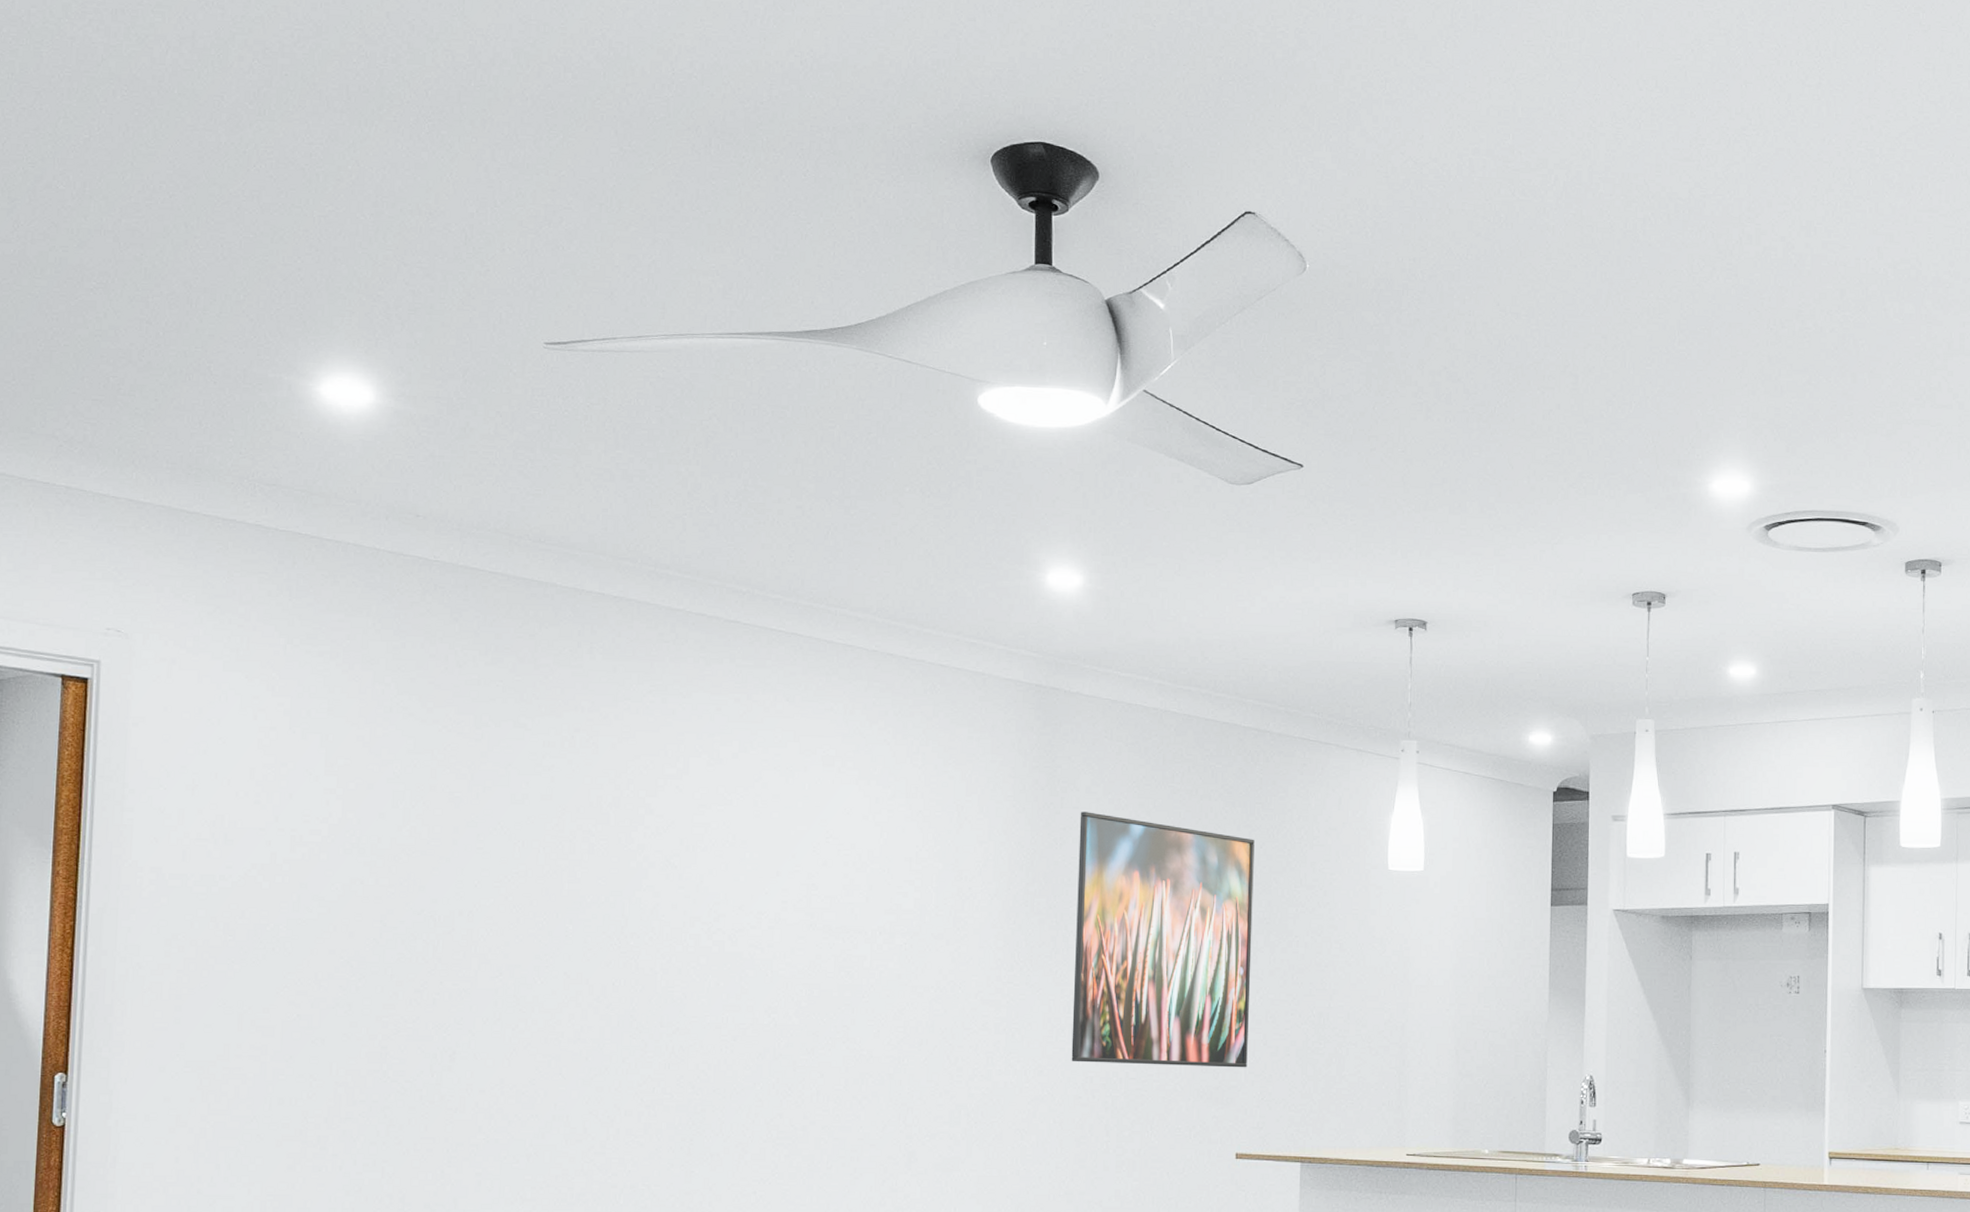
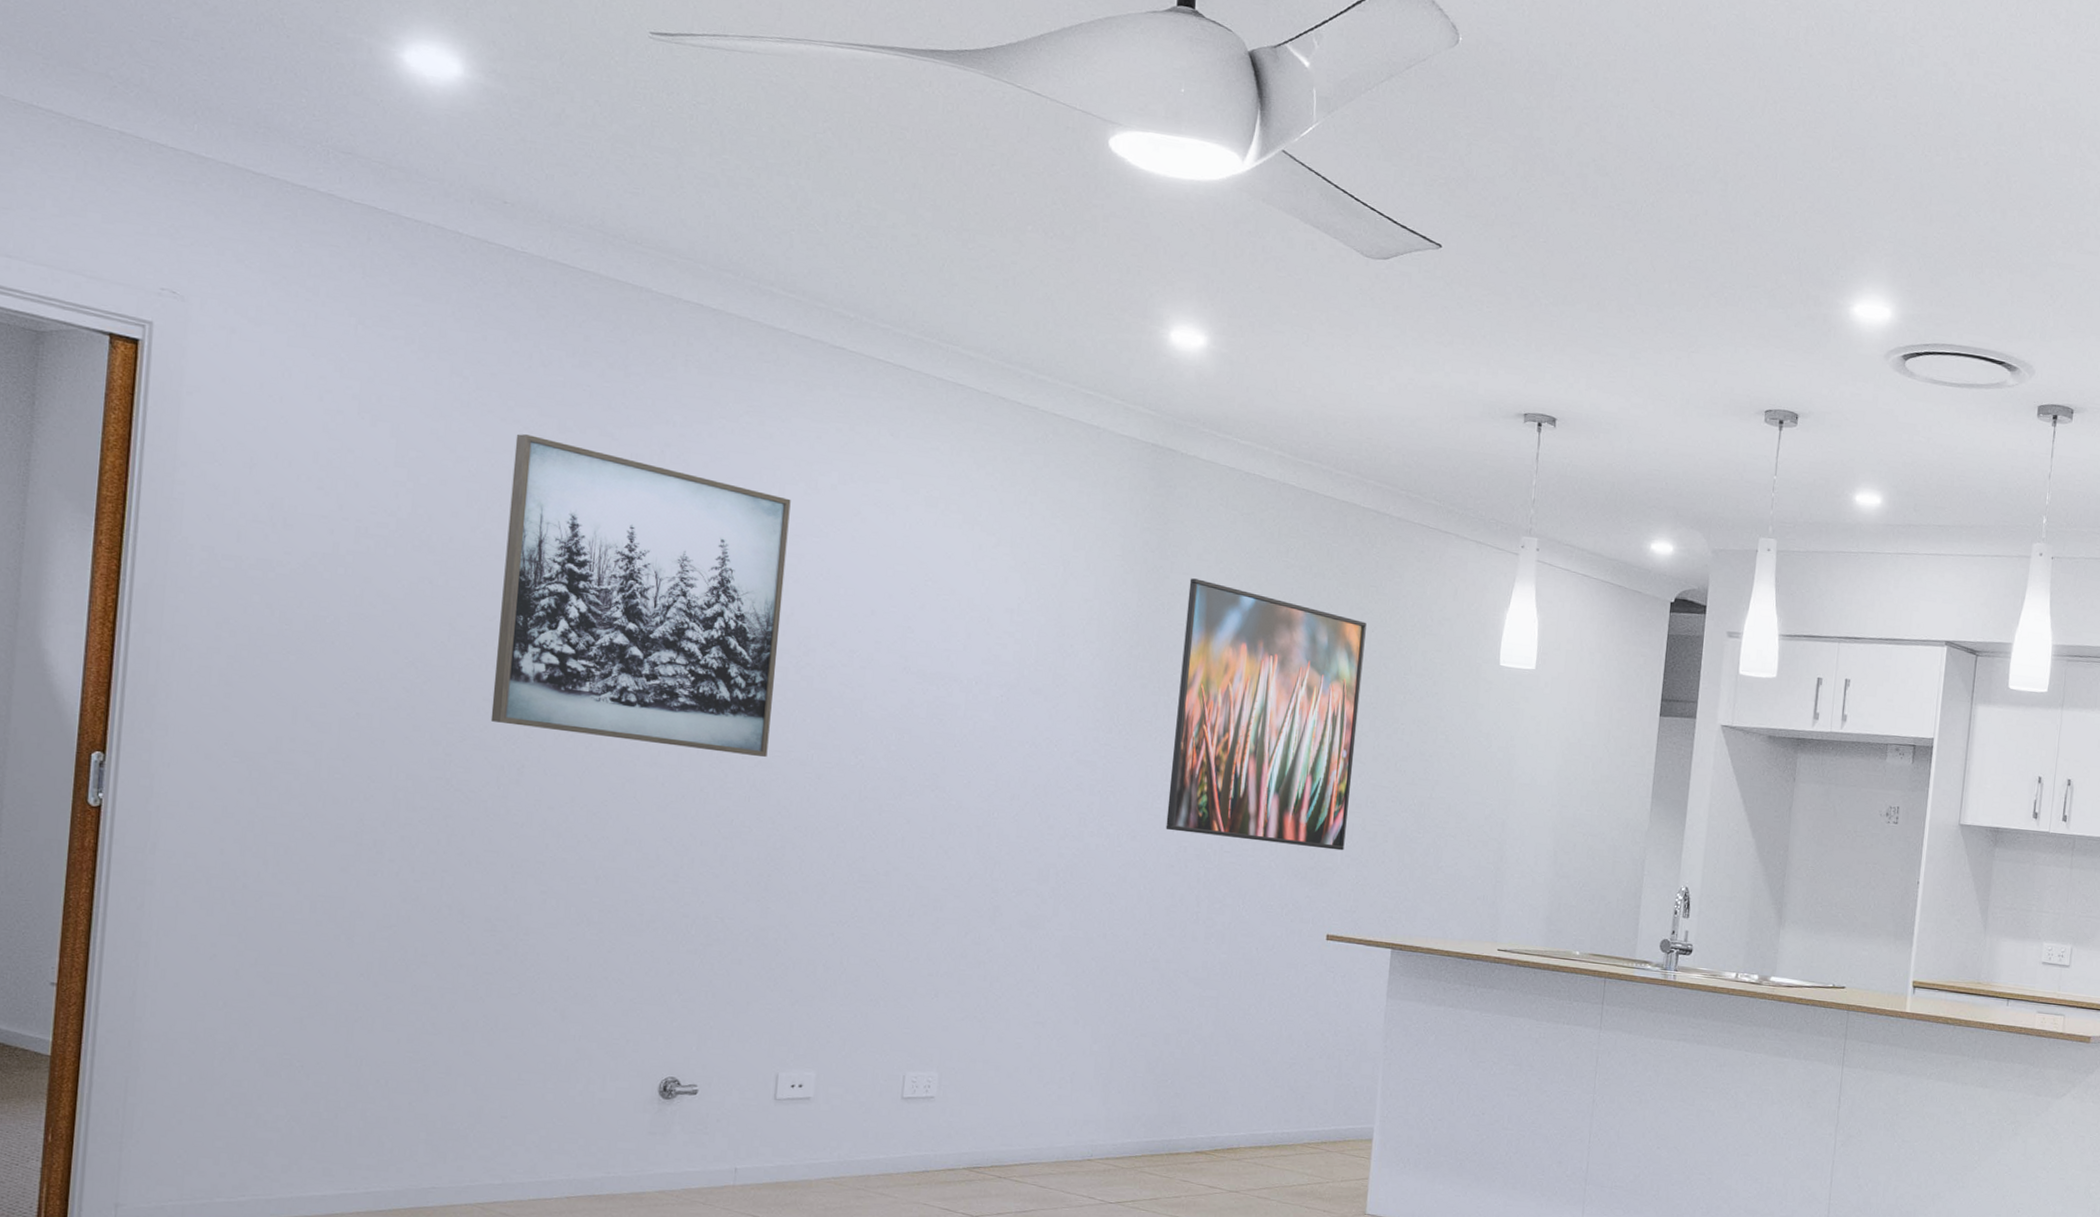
wall art: none [422,733,695,1023] -> present [490,434,791,757]

